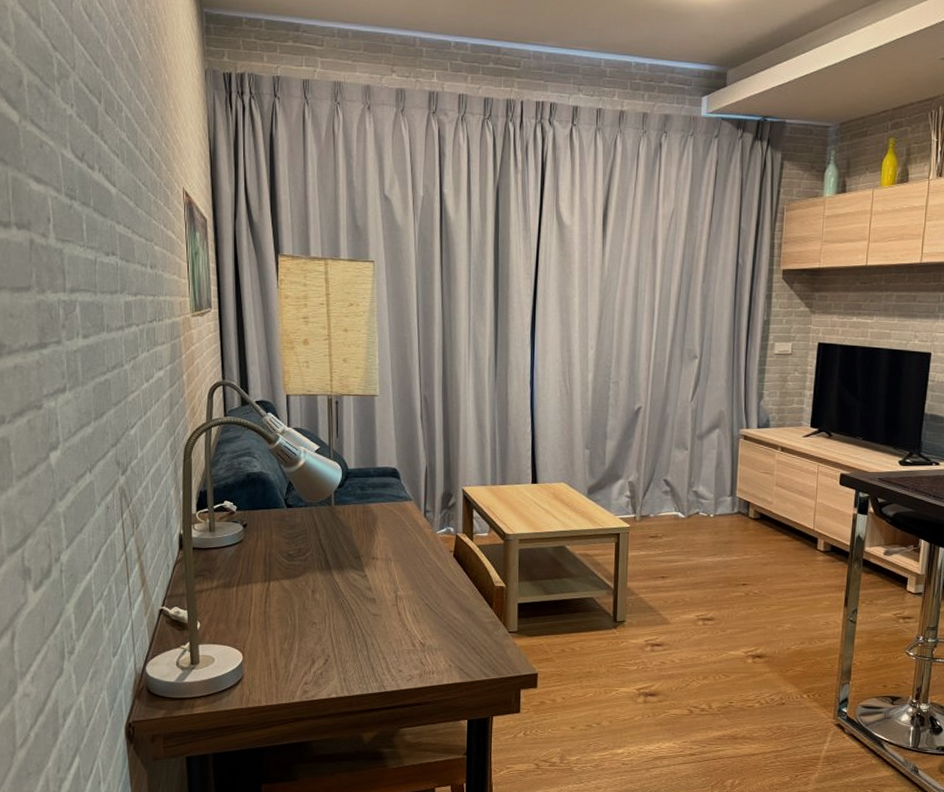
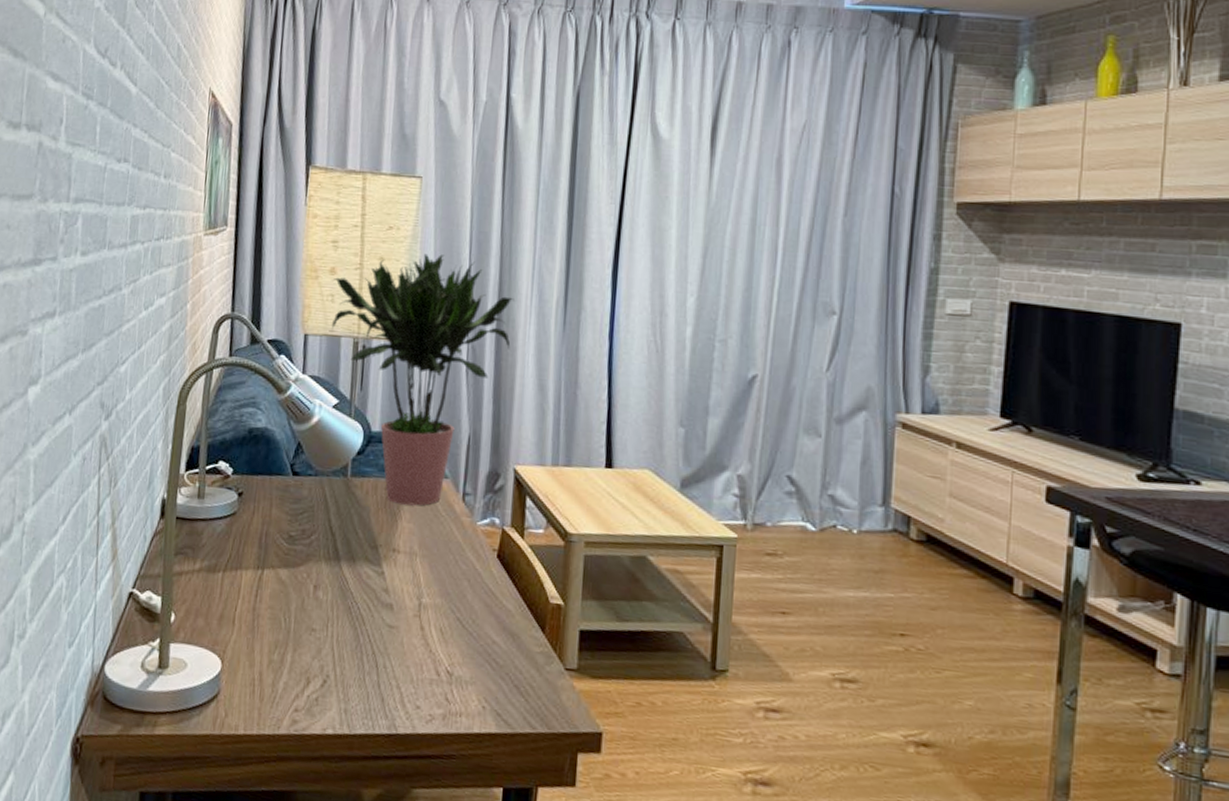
potted plant: none [306,324,456,523] -> present [332,253,515,506]

